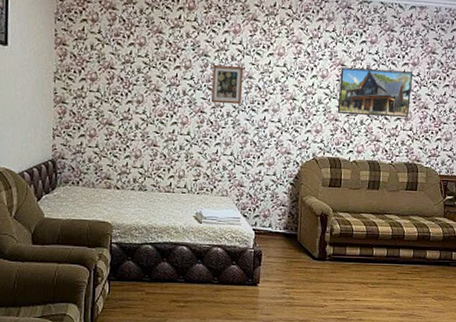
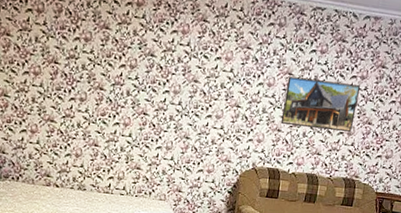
picture frame: present [211,65,244,105] -> none [155,66,190,109]

